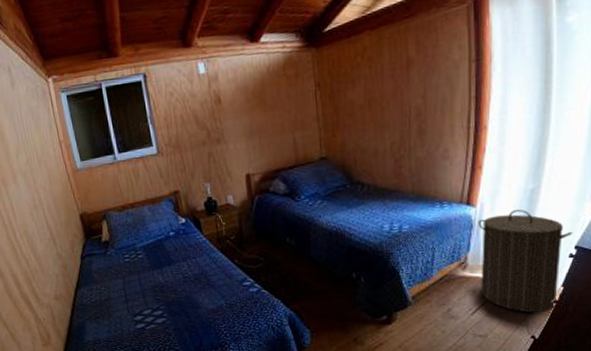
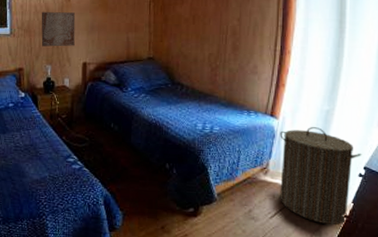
wall art: none [189,117,234,162] -> present [41,12,76,47]

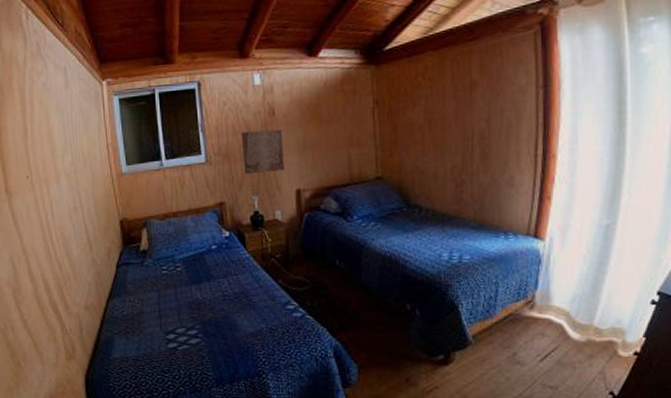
laundry hamper: present [280,126,362,225] -> none [547,246,655,366]

